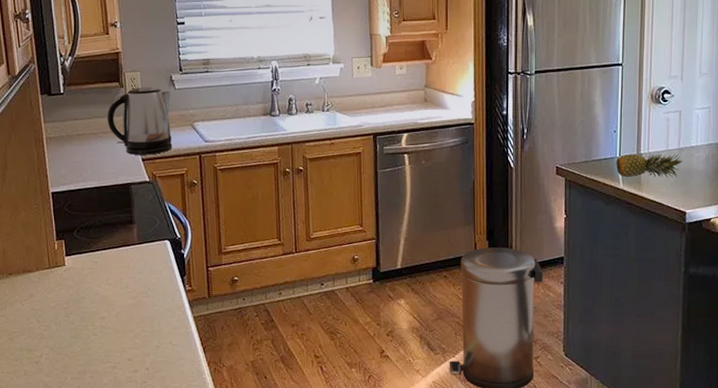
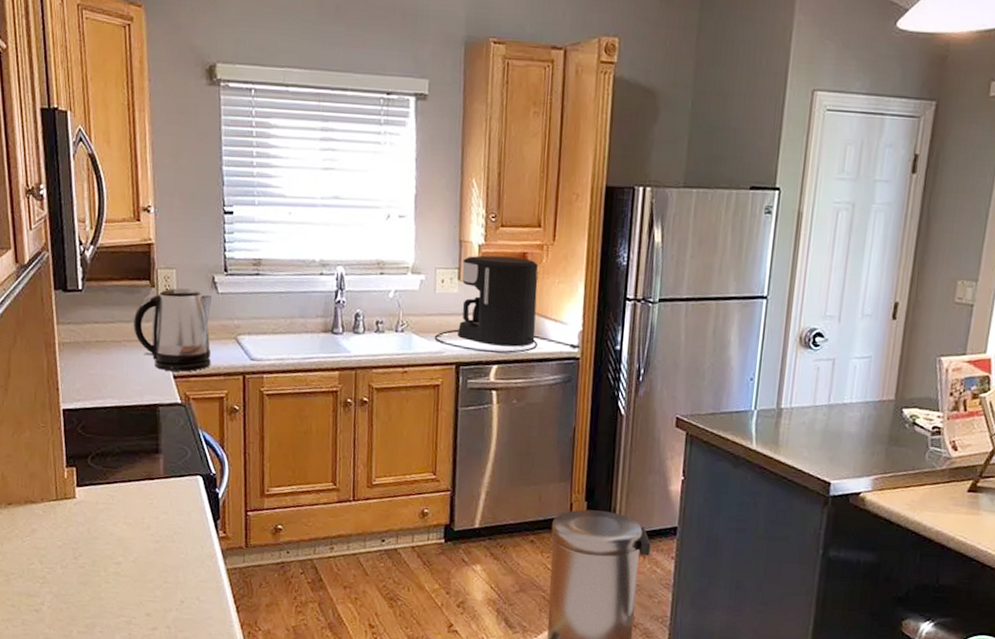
coffee maker: none [354,45,475,124] -> present [434,255,582,354]
fruit: present [616,153,683,179] -> none [749,407,832,441]

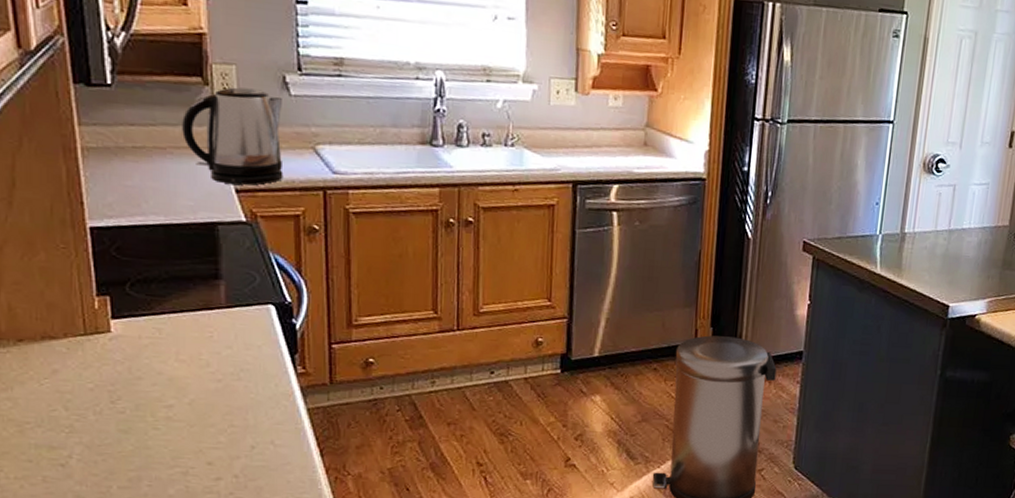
coffee maker: present [434,255,582,354] -> none [548,66,709,173]

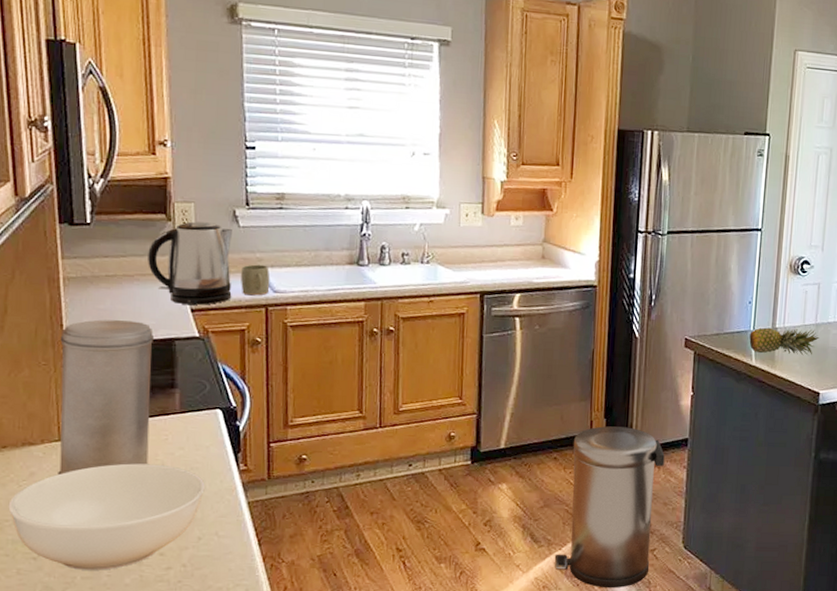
bowl: none [28,362,257,480] -> present [8,463,205,570]
canister: none [81,198,194,374] -> present [58,319,155,476]
mug: none [292,140,329,177] -> present [240,264,271,296]
fruit: none [874,232,952,265] -> present [749,327,819,356]

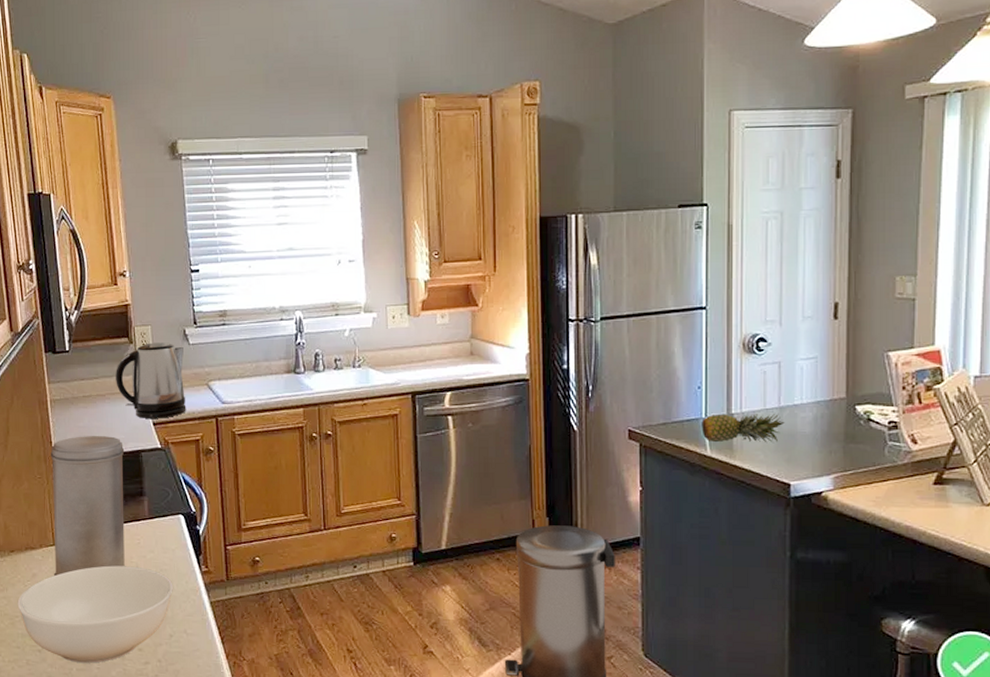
mug: present [240,264,271,296] -> none [192,378,219,408]

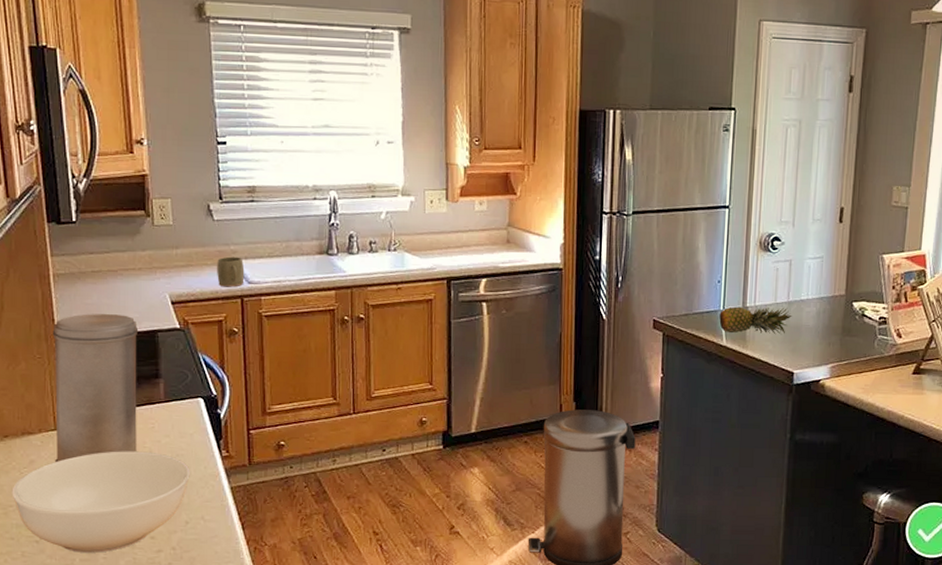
kettle: present [116,342,186,420] -> none [130,217,209,298]
mug: none [192,378,219,408] -> present [216,256,245,287]

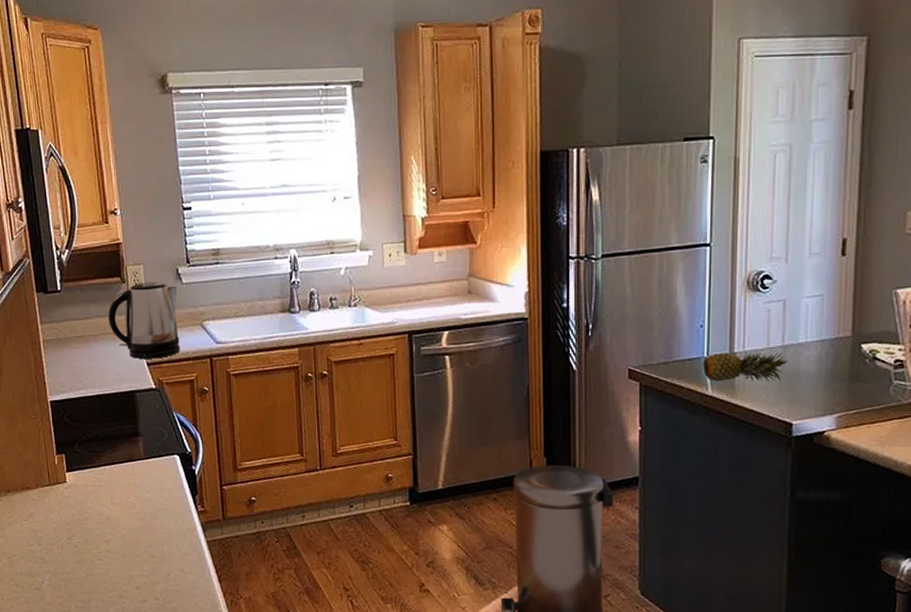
bowl: present [12,451,190,553] -> none [15,505,170,601]
canister: present [52,314,139,463] -> none [44,376,122,516]
kettle: none [130,217,209,298] -> present [108,282,180,360]
mug: present [216,256,245,287] -> none [186,318,213,348]

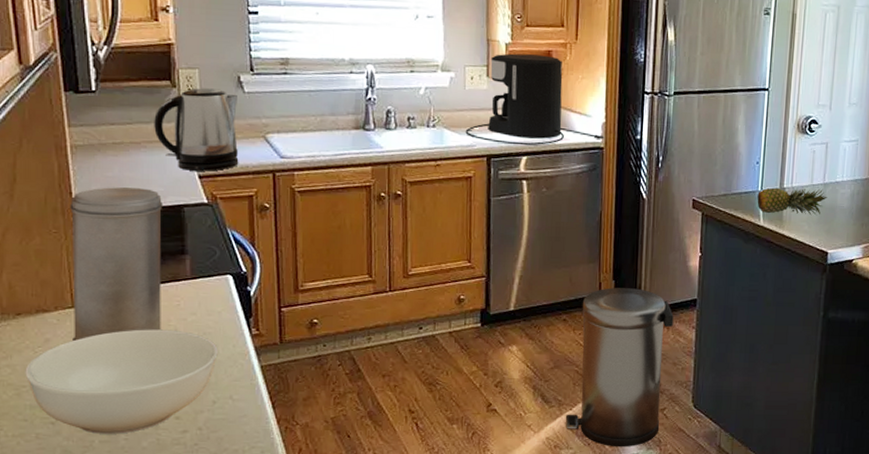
bowl: none [15,505,170,601] -> present [25,329,218,434]
canister: none [44,376,122,516] -> present [70,187,163,342]
coffee maker: none [386,227,529,320] -> present [465,53,606,146]

